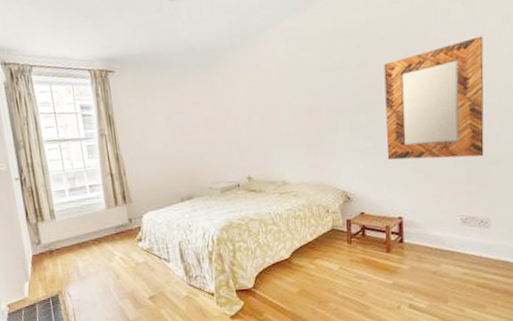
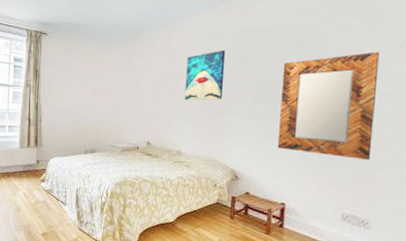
wall art: none [278,59,323,124] -> present [184,50,226,101]

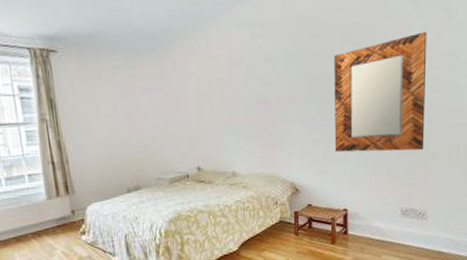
wall art: present [184,50,226,101] -> none [229,47,274,113]

